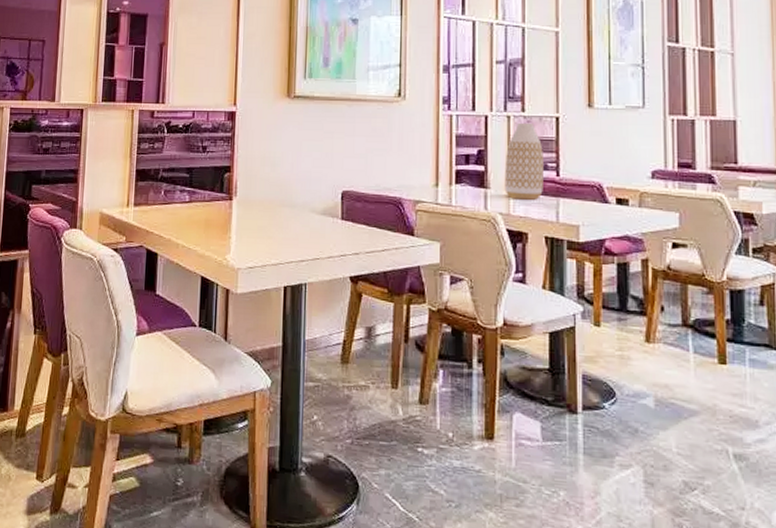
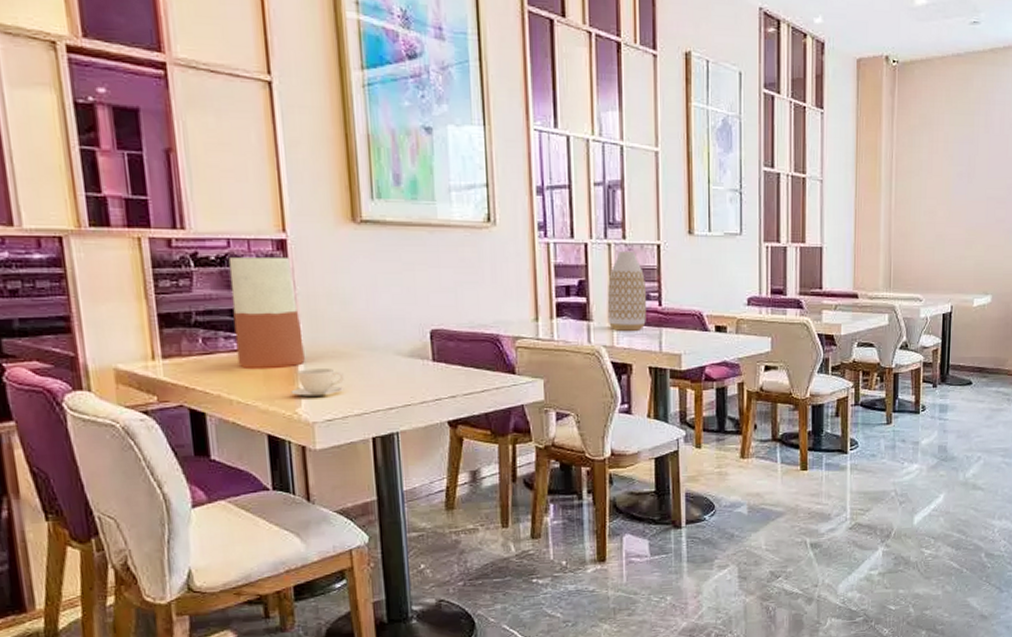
vase: none [187,126,239,219] -> present [228,258,305,368]
teacup: none [224,220,267,245] -> present [291,368,345,396]

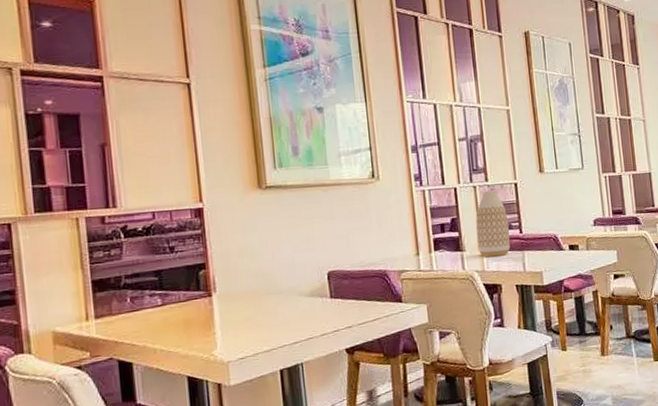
vase: present [228,258,305,368] -> none [153,223,220,320]
teacup: present [291,368,345,396] -> none [208,313,255,340]

